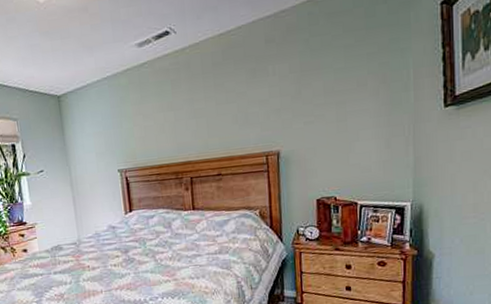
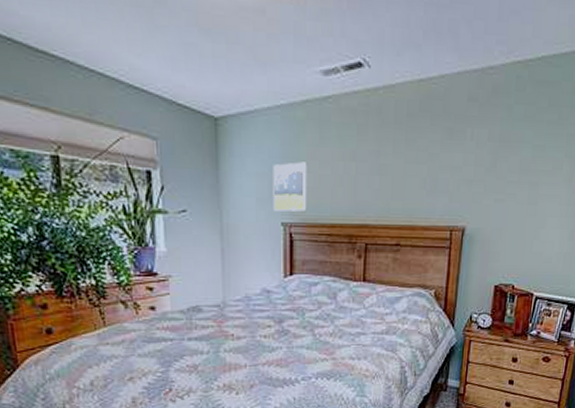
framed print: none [106,118,138,161] -> present [273,162,308,212]

